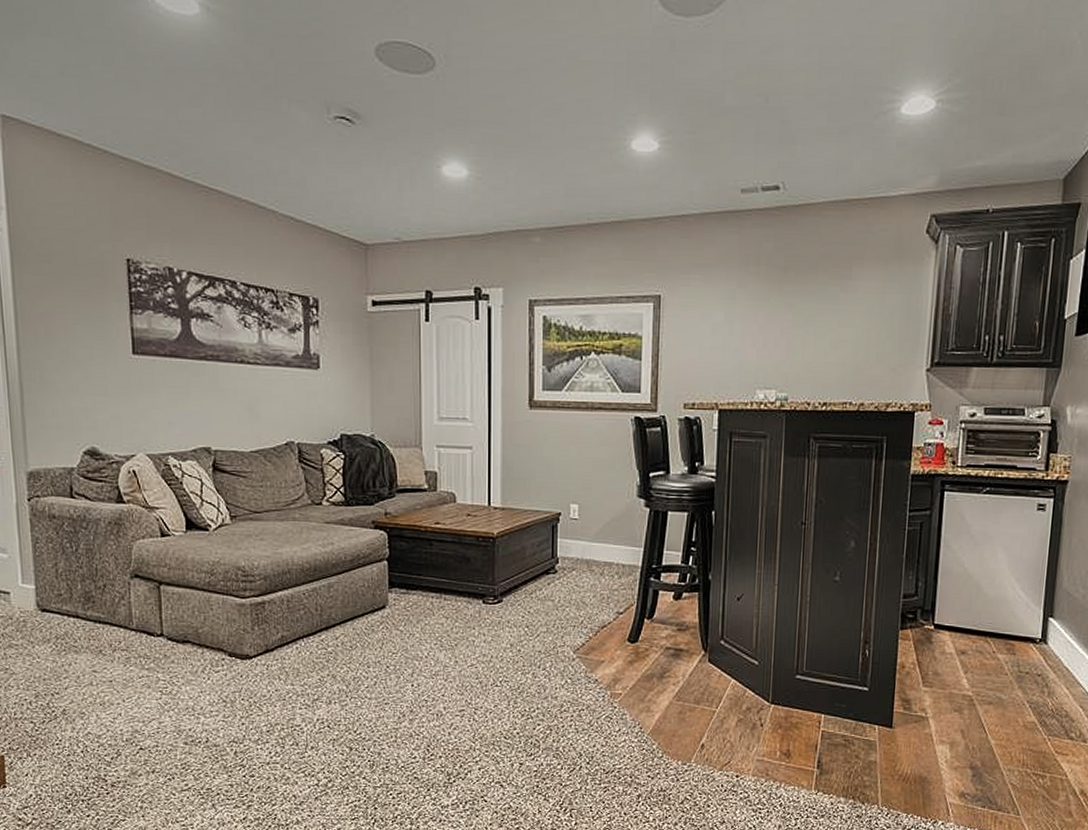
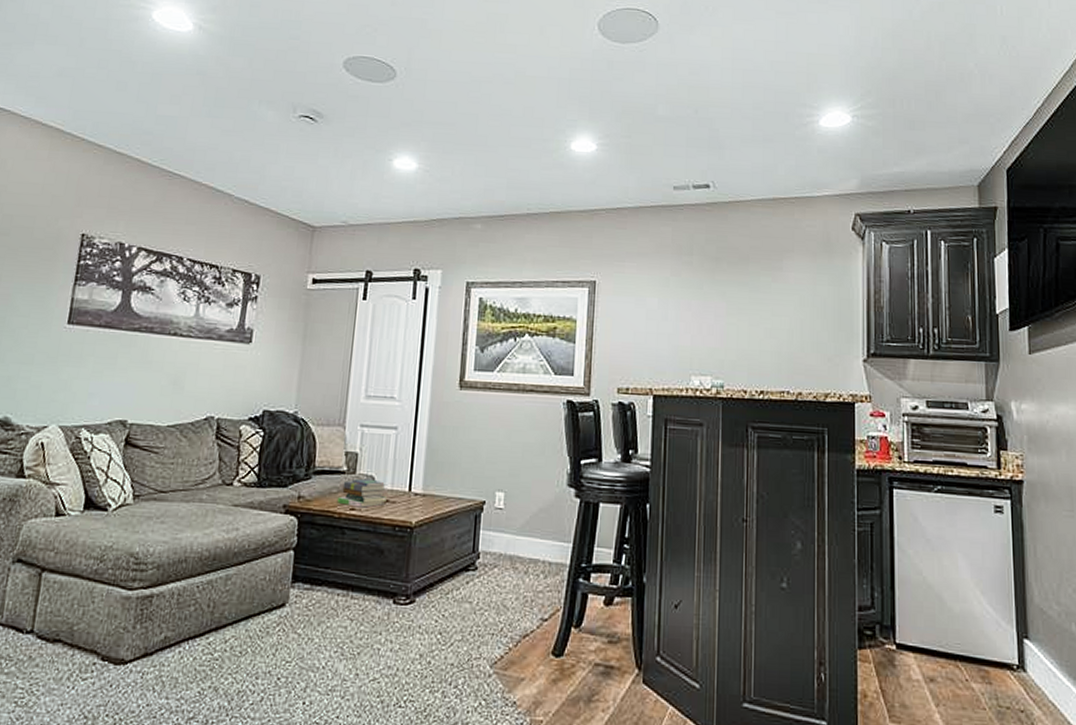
books: none [421,495,468,522] -> present [336,478,387,508]

